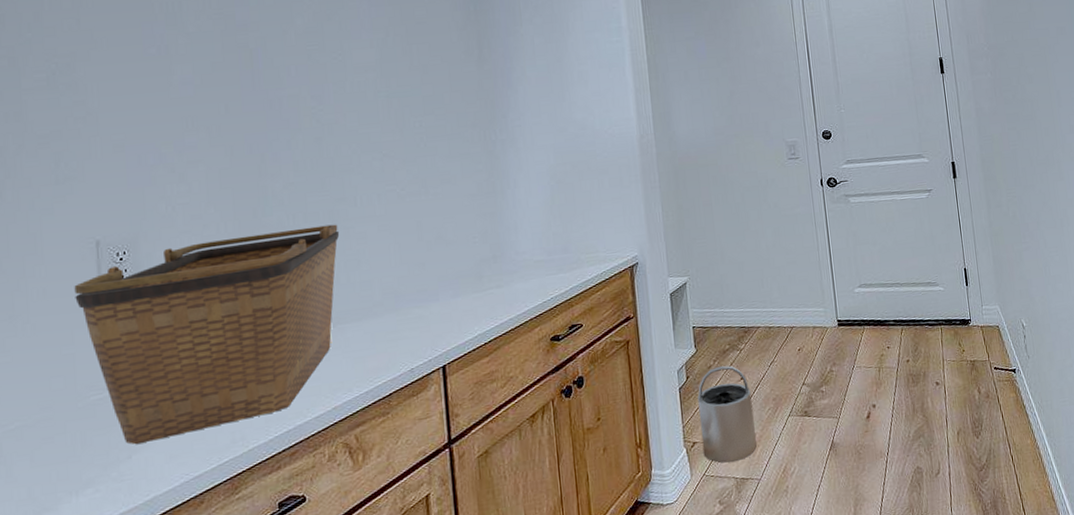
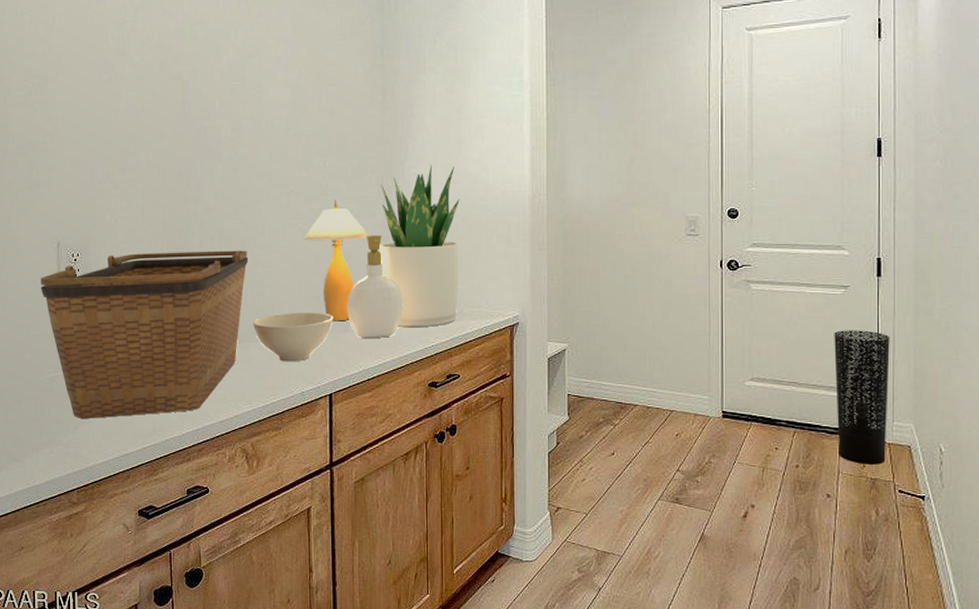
bowl: none [348,280,442,339] -> present [252,312,334,362]
table lamp: none [401,159,477,288] -> present [302,199,371,321]
soap bottle: none [455,191,518,302] -> present [346,234,404,339]
planter: none [482,115,574,284] -> present [379,165,460,328]
bucket: present [697,365,757,463] -> none [566,437,622,533]
umbrella stand: none [924,227,981,349] -> present [834,330,890,465]

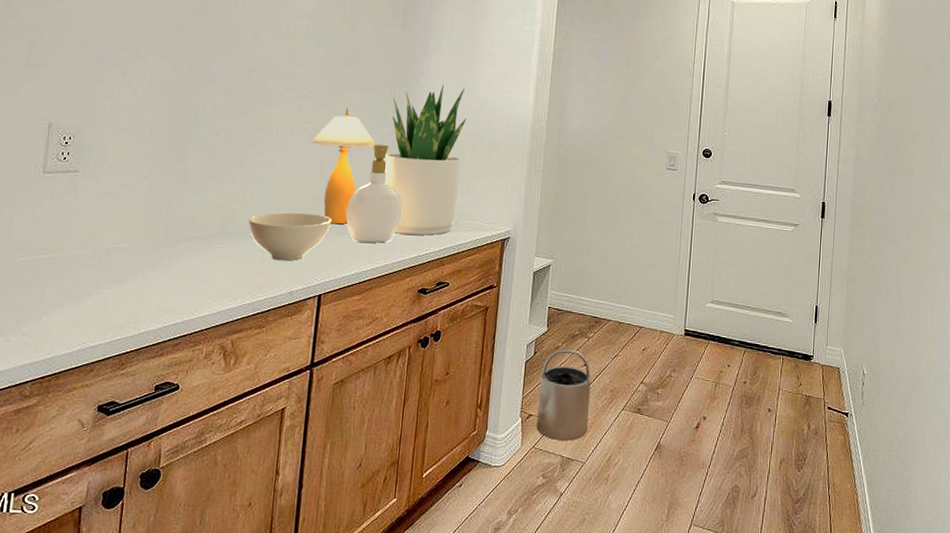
bicycle basket: present [40,250,249,420] -> none [22,141,253,308]
bucket: none [566,437,622,533] -> present [536,348,591,441]
umbrella stand: present [834,330,890,465] -> none [780,262,828,383]

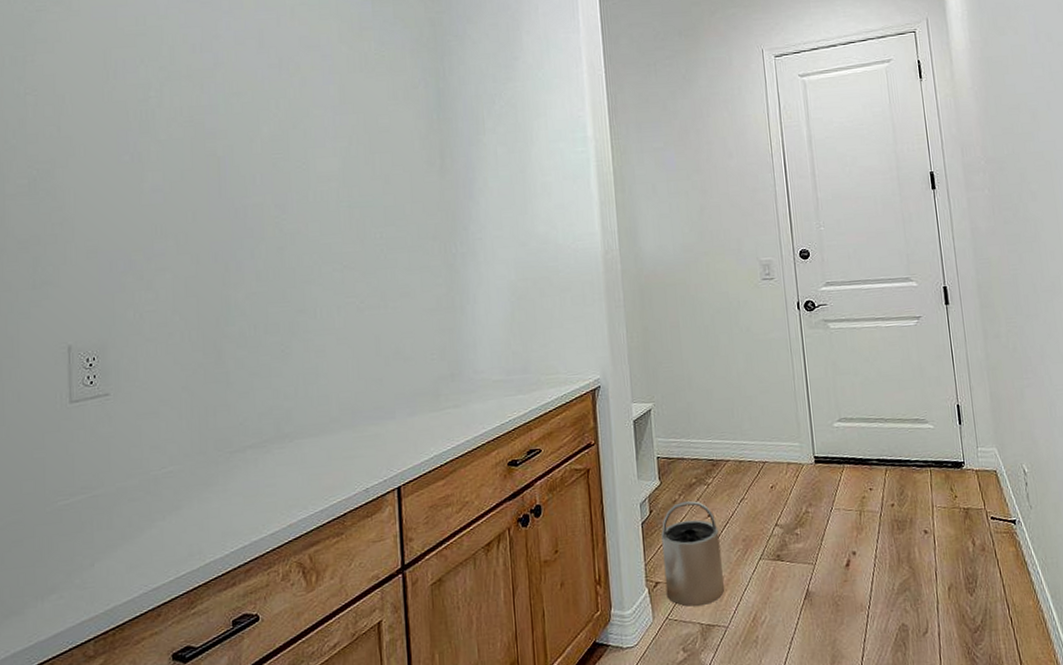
bowl: present [248,212,332,261] -> none [305,397,399,457]
table lamp: present [310,107,378,225] -> none [360,271,436,406]
soap bottle: present [345,144,403,243] -> none [412,306,476,421]
planter: present [385,84,467,236] -> none [443,228,534,404]

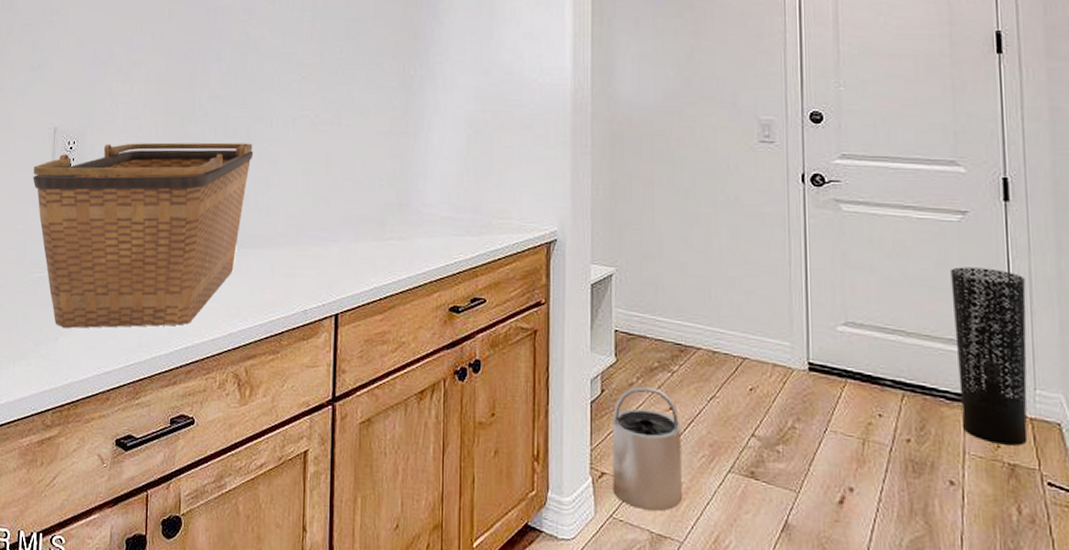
bicycle basket: none [47,336,299,553] -> present [33,142,254,329]
umbrella stand: none [912,359,975,495] -> present [951,267,1028,446]

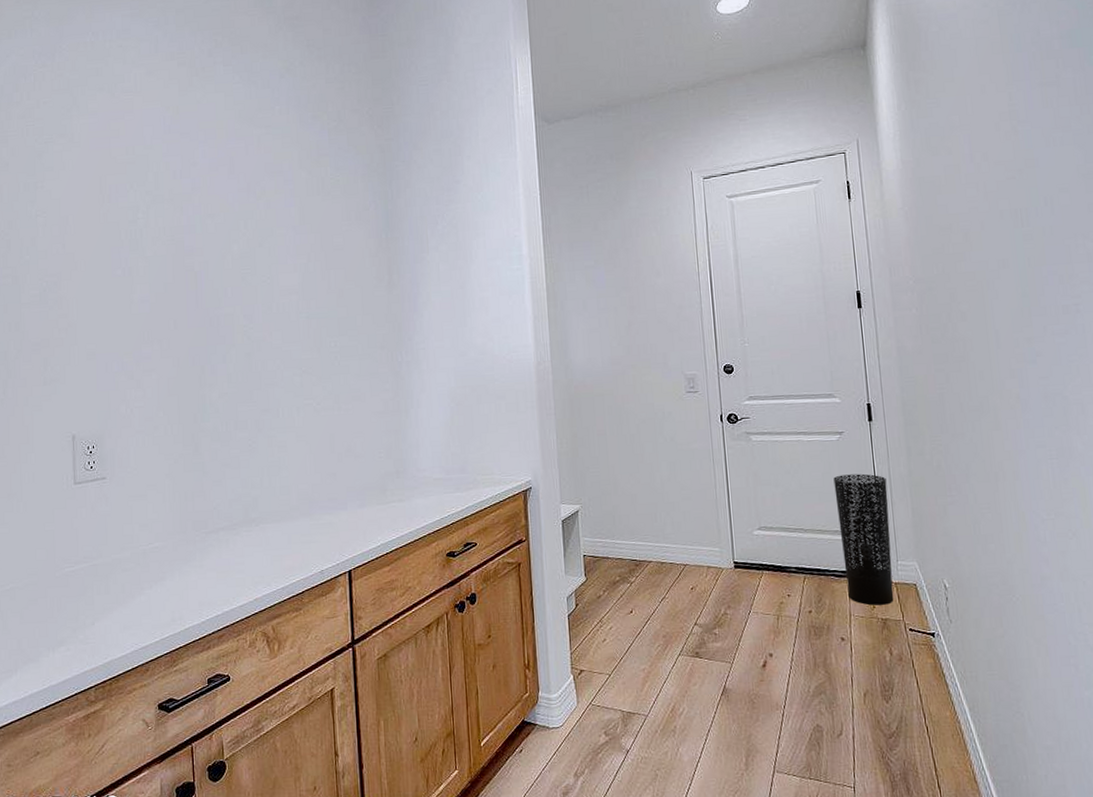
bicycle basket: present [33,142,254,329] -> none [55,432,264,614]
bucket: present [612,386,682,511] -> none [586,597,645,694]

